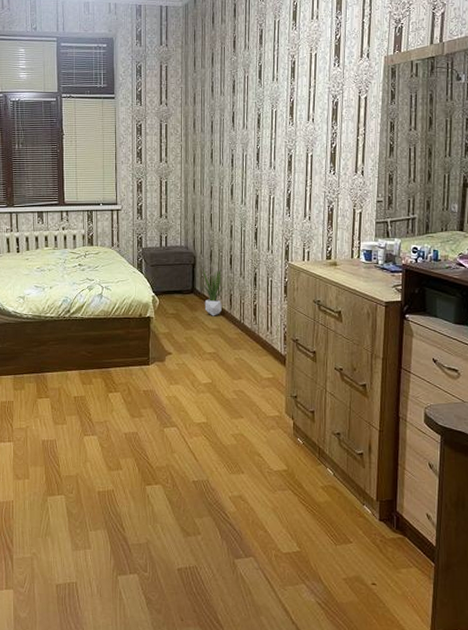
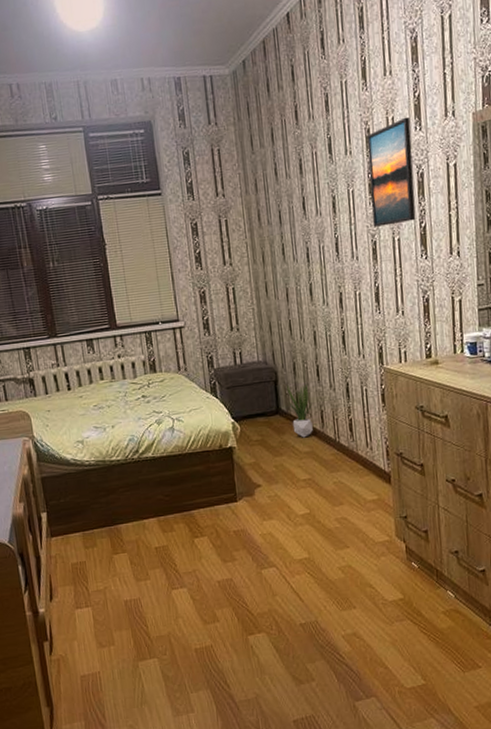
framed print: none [290,54,331,143] -> present [367,116,416,227]

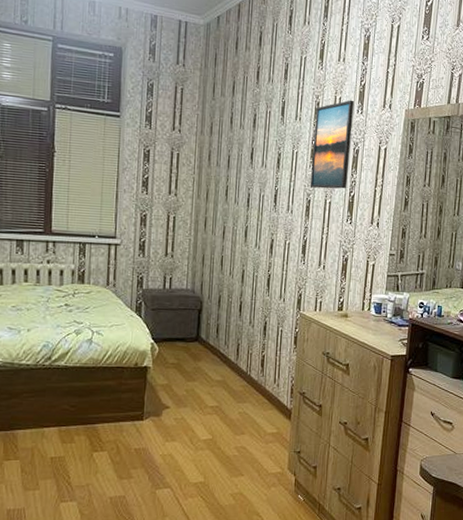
potted plant: present [287,383,314,438] -> none [209,316,231,367]

